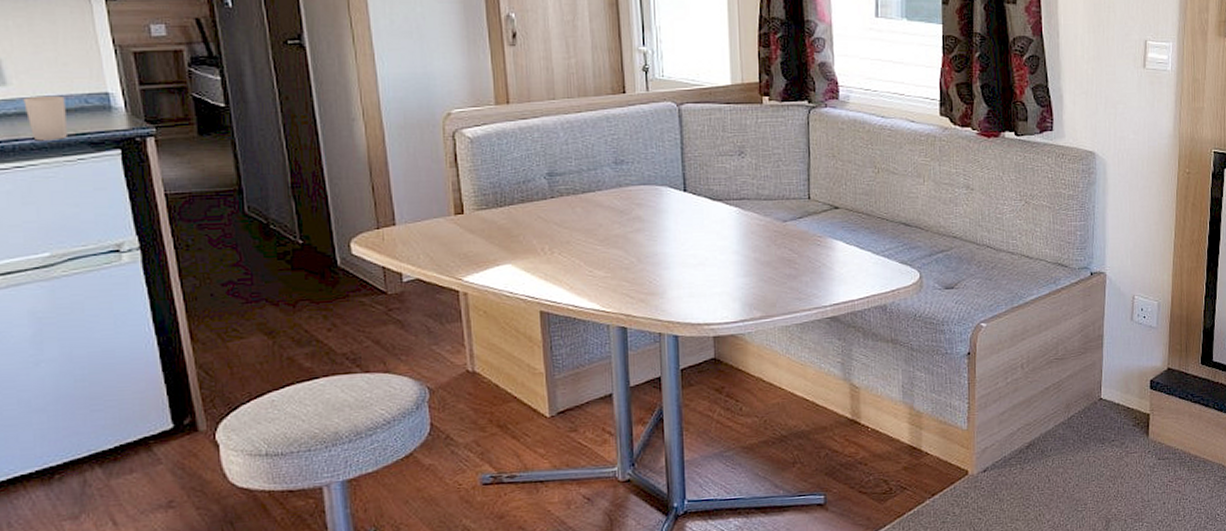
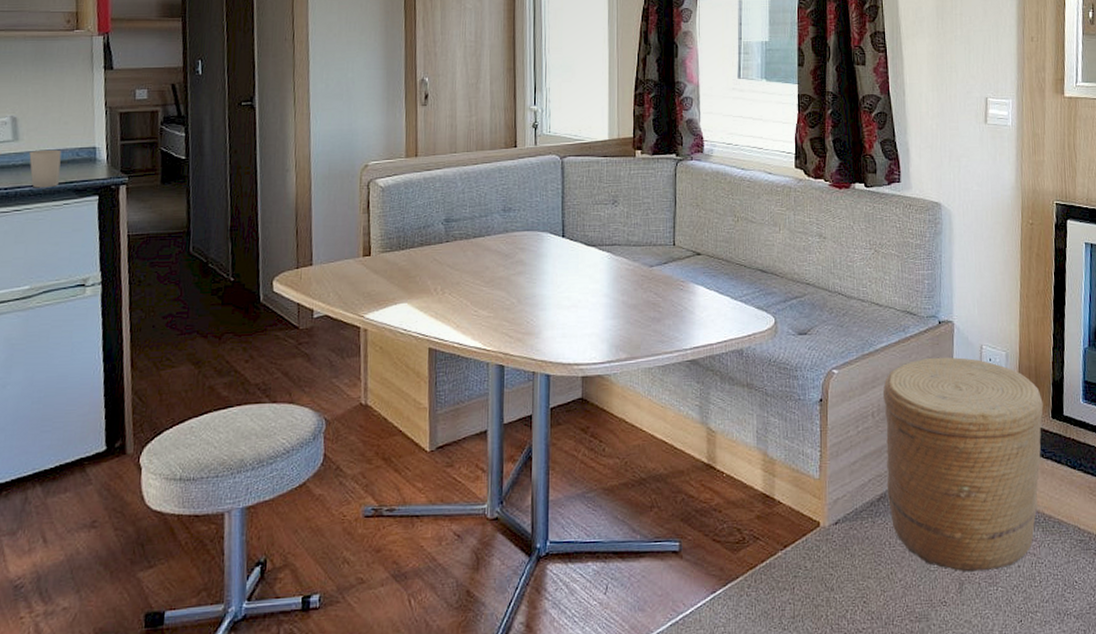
basket: none [1033,308,1193,511] -> present [883,357,1043,572]

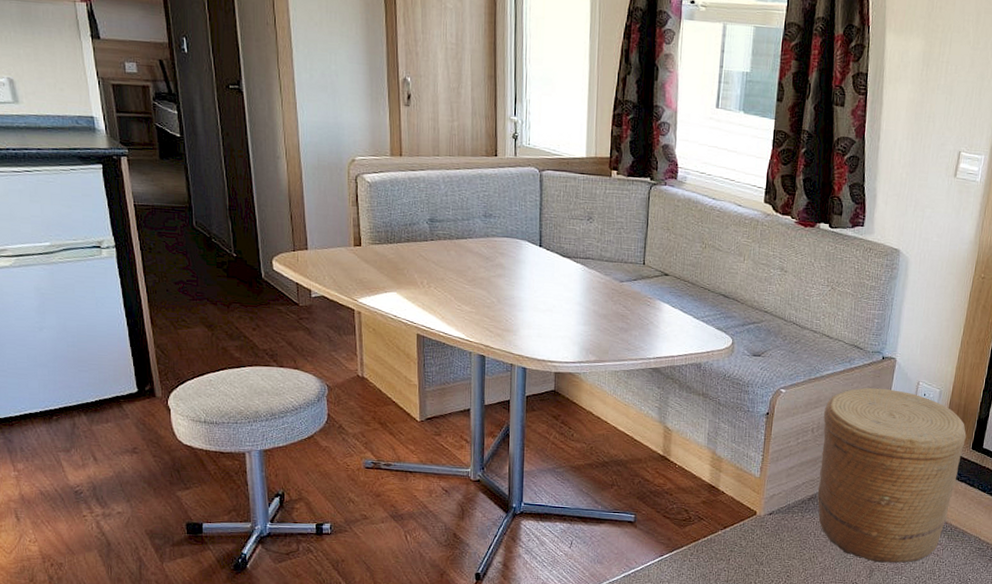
cup: present [29,149,62,188] -> none [31,114,63,153]

